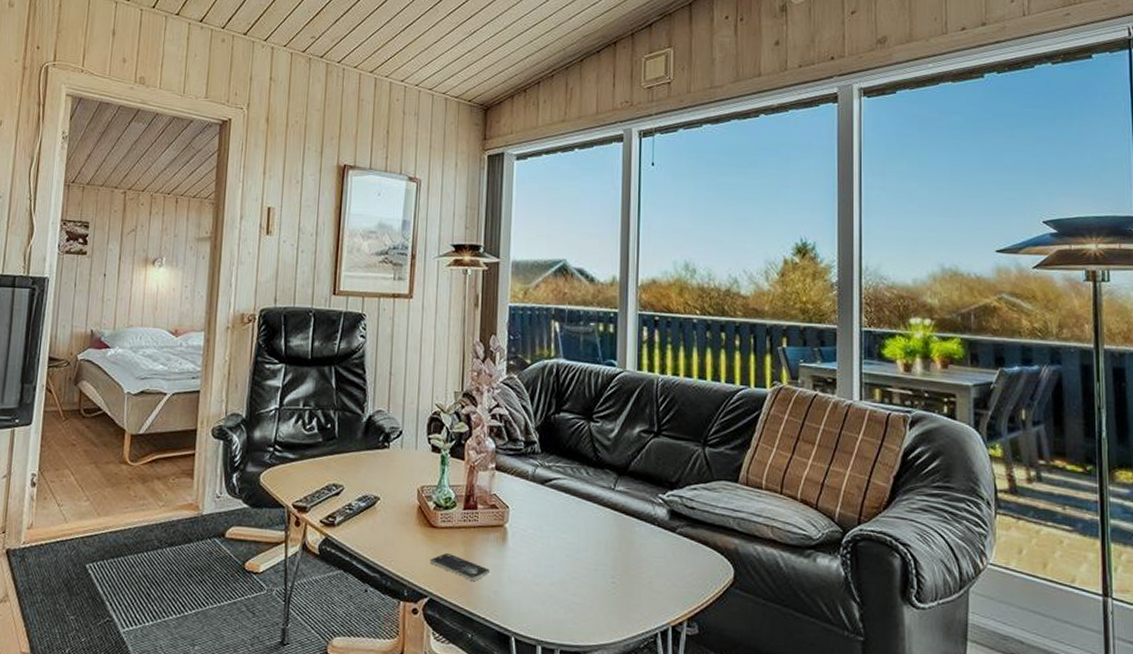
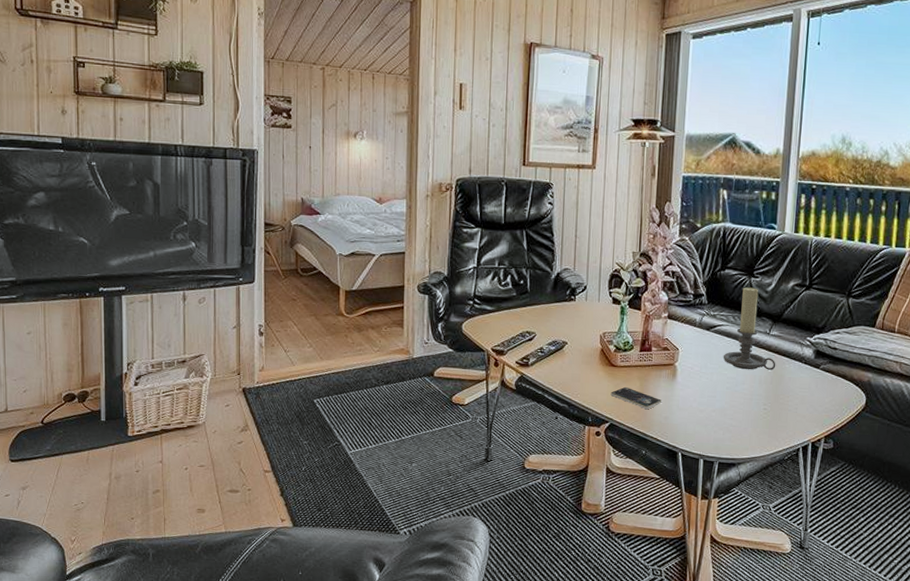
candle holder: none [561,432,624,534] -> present [723,286,776,370]

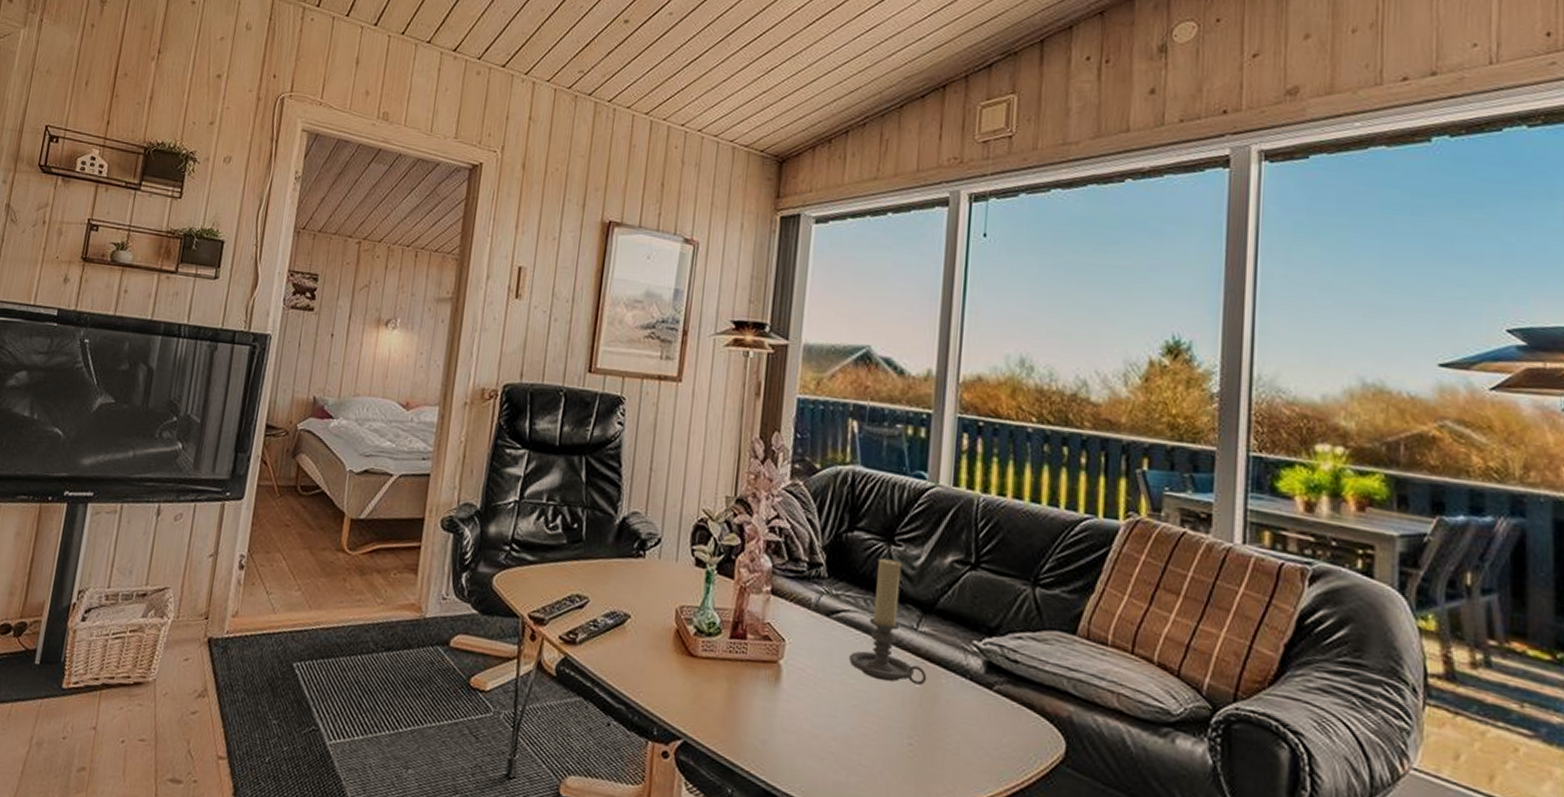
smartphone: present [610,386,662,409] -> none [685,687,759,725]

